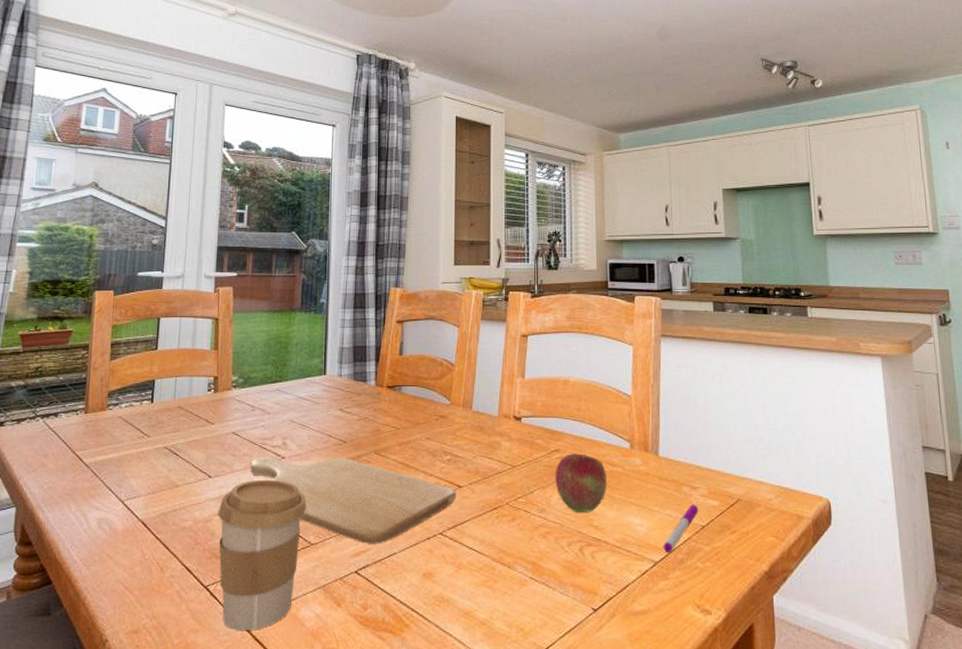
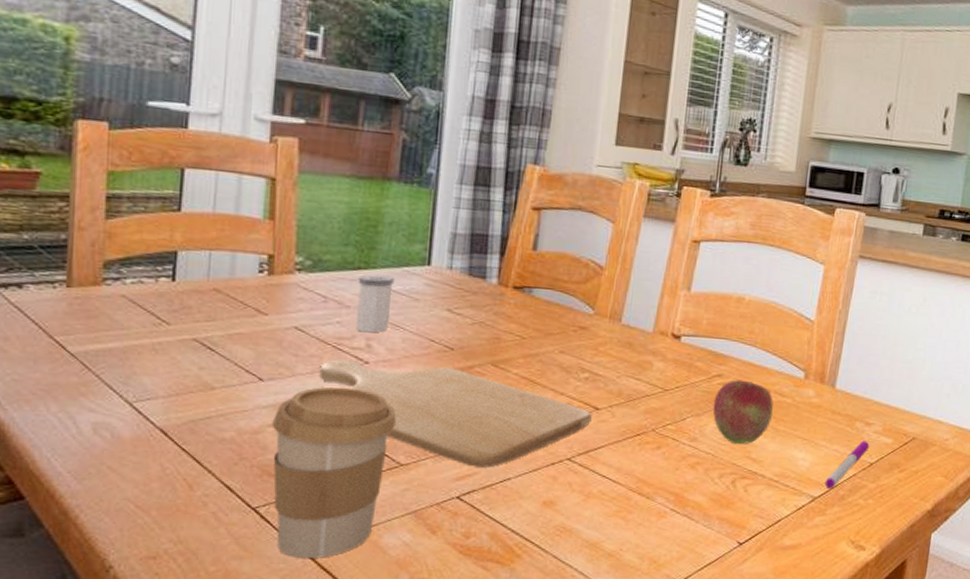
salt shaker: none [275,385,301,433] -> present [356,274,395,333]

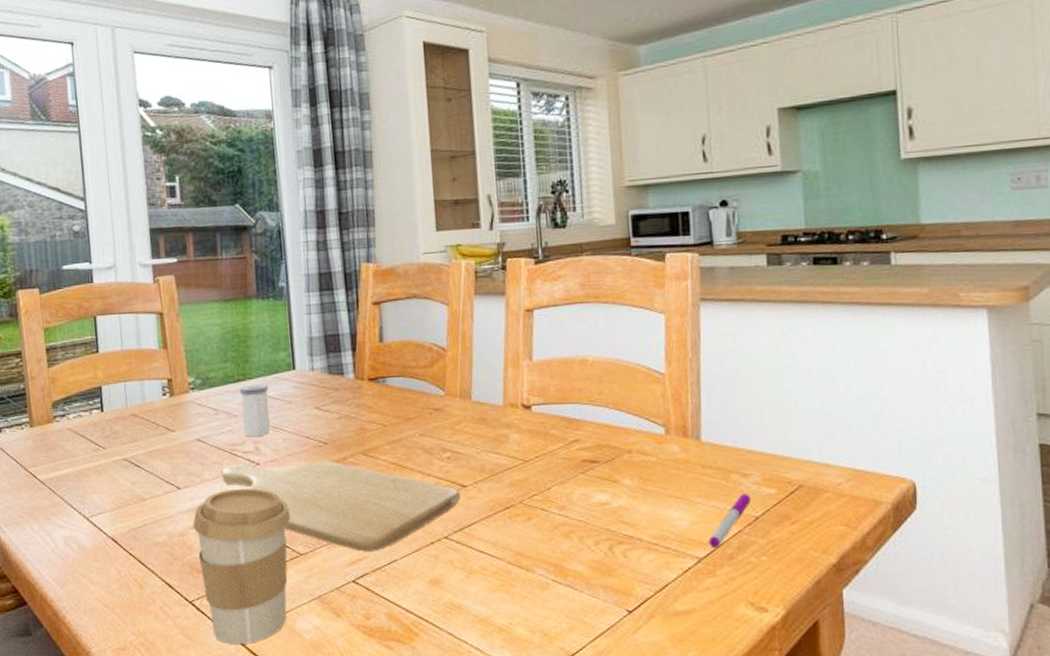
fruit: present [712,379,774,445] -> none [575,443,639,509]

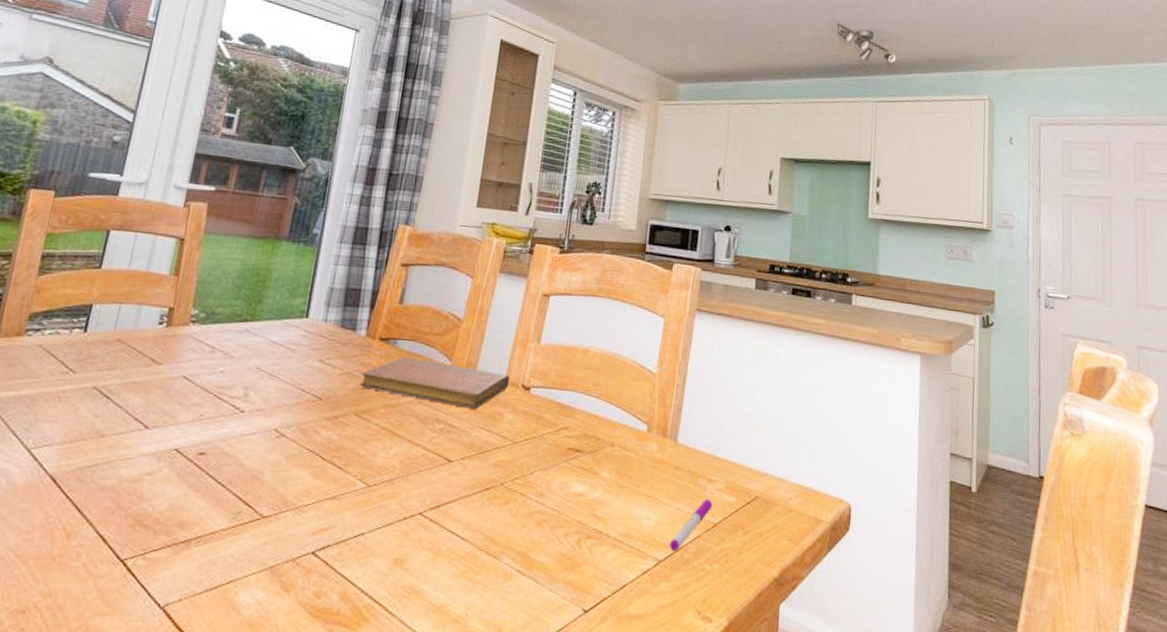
coffee cup: present [192,488,291,644] -> none [138,435,265,616]
chopping board: present [222,461,461,552] -> none [198,408,445,522]
salt shaker: present [239,383,270,437] -> none [237,326,276,383]
notebook: none [359,392,508,435] -> present [360,356,510,409]

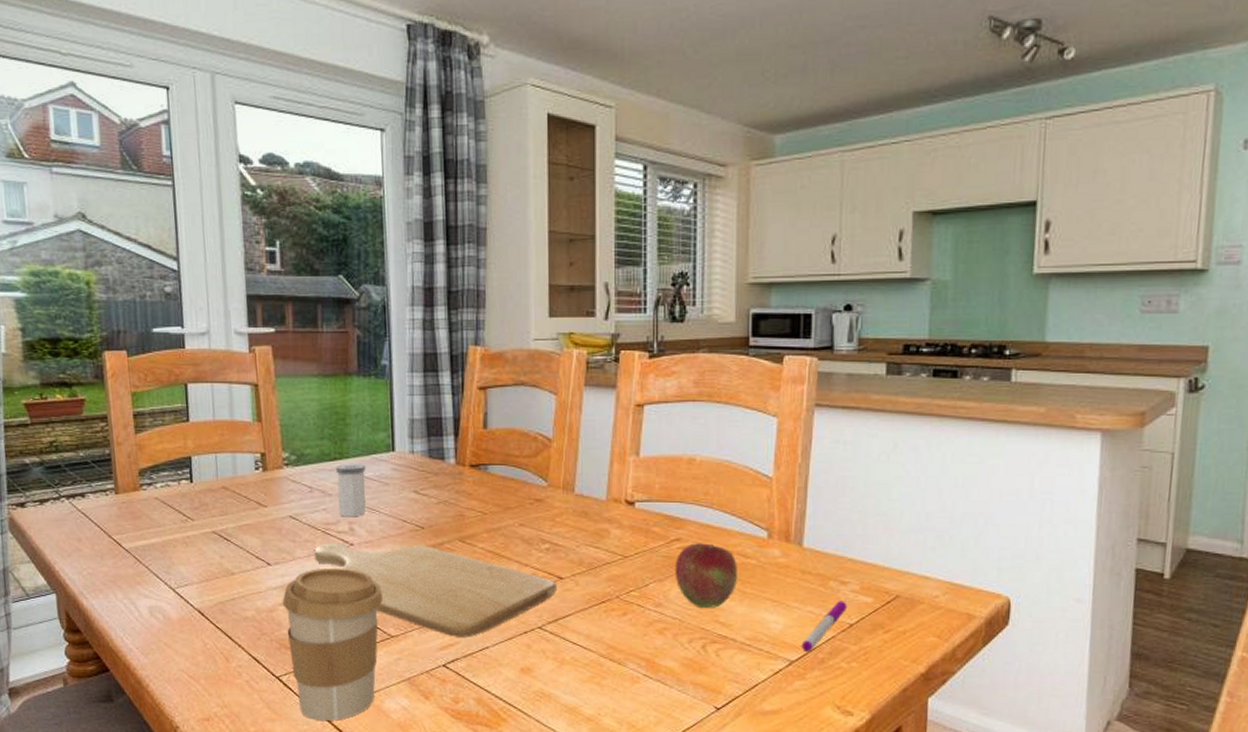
coffee cup: none [138,435,265,616] -> present [282,567,383,721]
chopping board: none [198,408,445,522] -> present [314,543,557,637]
salt shaker: none [237,326,276,383] -> present [335,463,366,517]
notebook: present [360,356,510,409] -> none [458,481,611,527]
fruit: none [559,432,618,501] -> present [675,543,738,609]

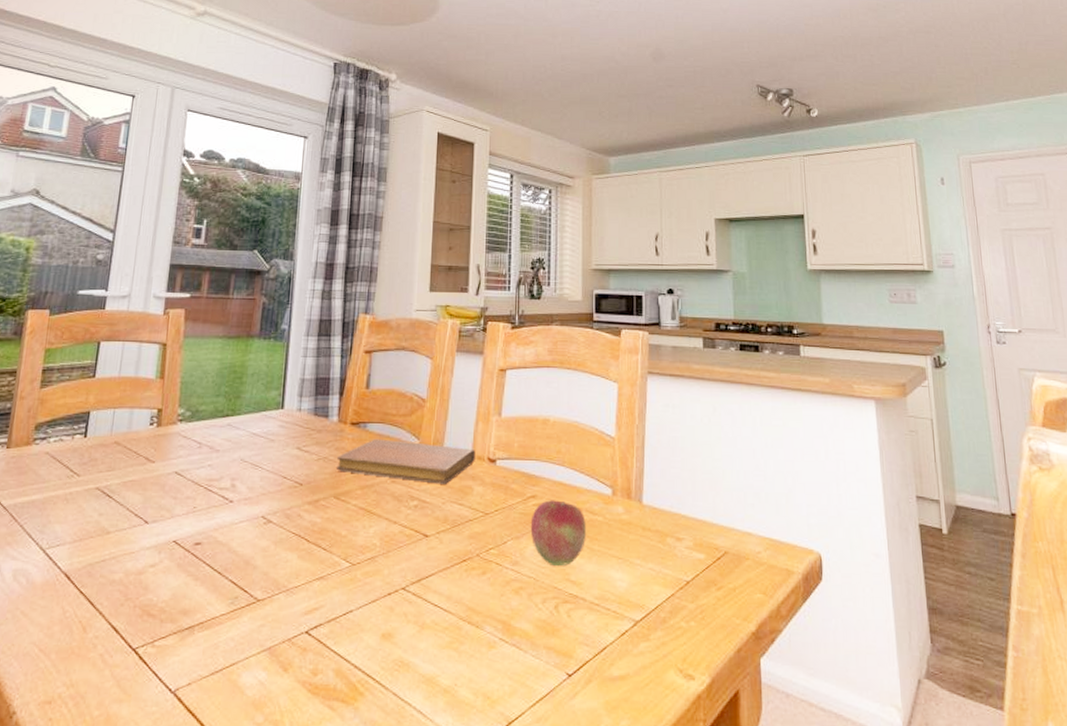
coffee cup: present [282,567,383,721] -> none [151,526,255,700]
chopping board: present [314,543,557,637] -> none [193,500,422,600]
salt shaker: present [335,463,366,517] -> none [223,419,255,474]
notebook: none [458,481,611,527] -> present [337,438,476,484]
pen: present [801,601,848,651] -> none [644,557,684,611]

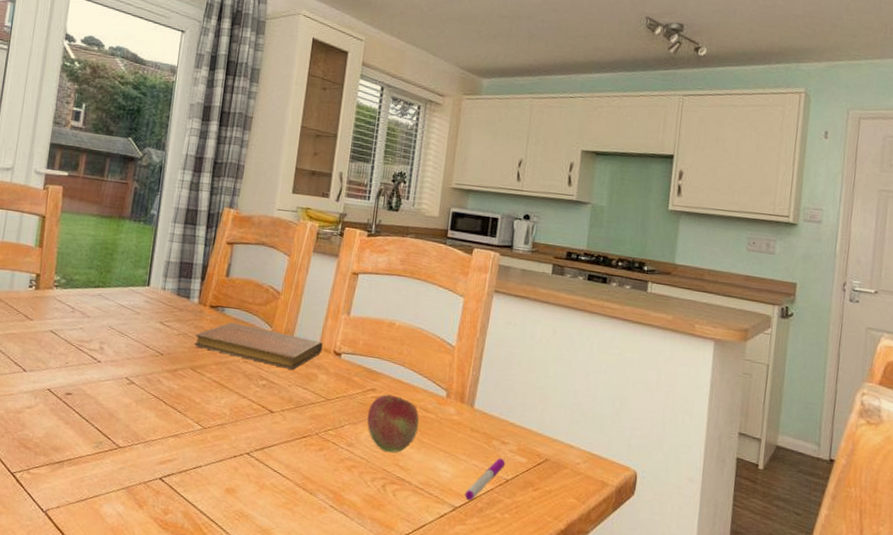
pen: none [644,557,684,611] -> present [464,458,506,500]

